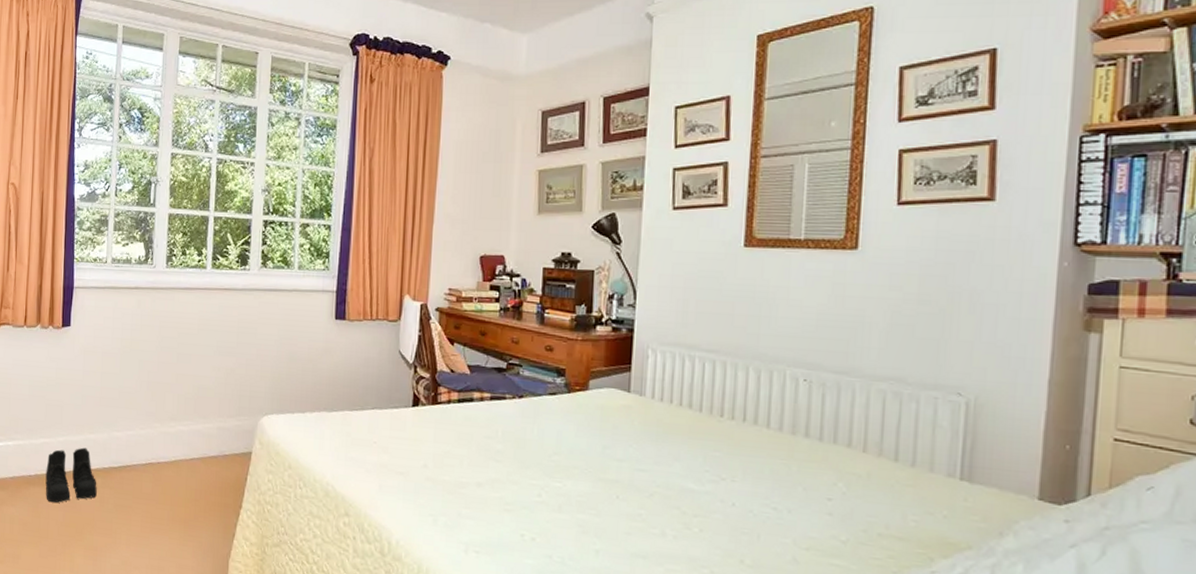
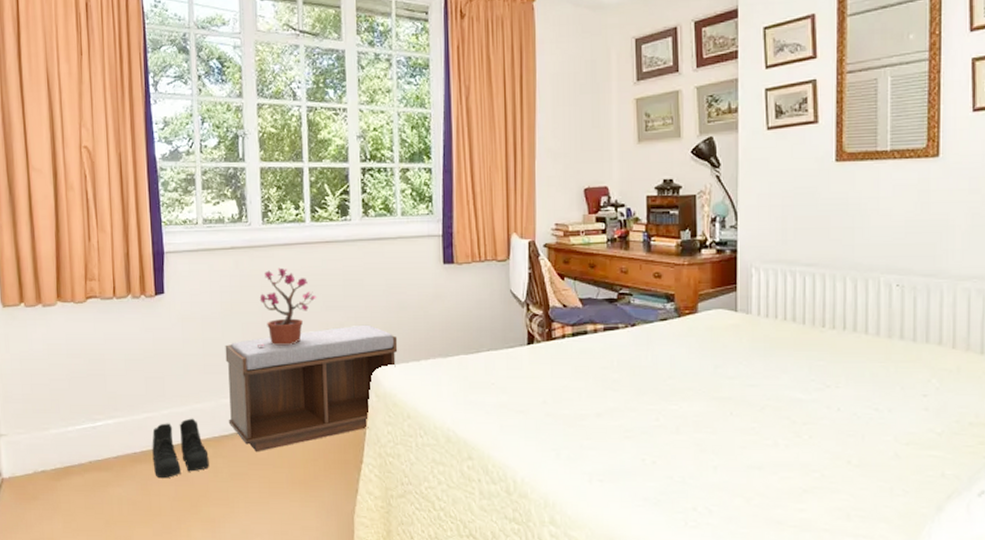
bench: none [118,372,285,487] -> present [225,324,398,453]
potted plant: none [152,310,212,386] -> present [258,267,317,347]

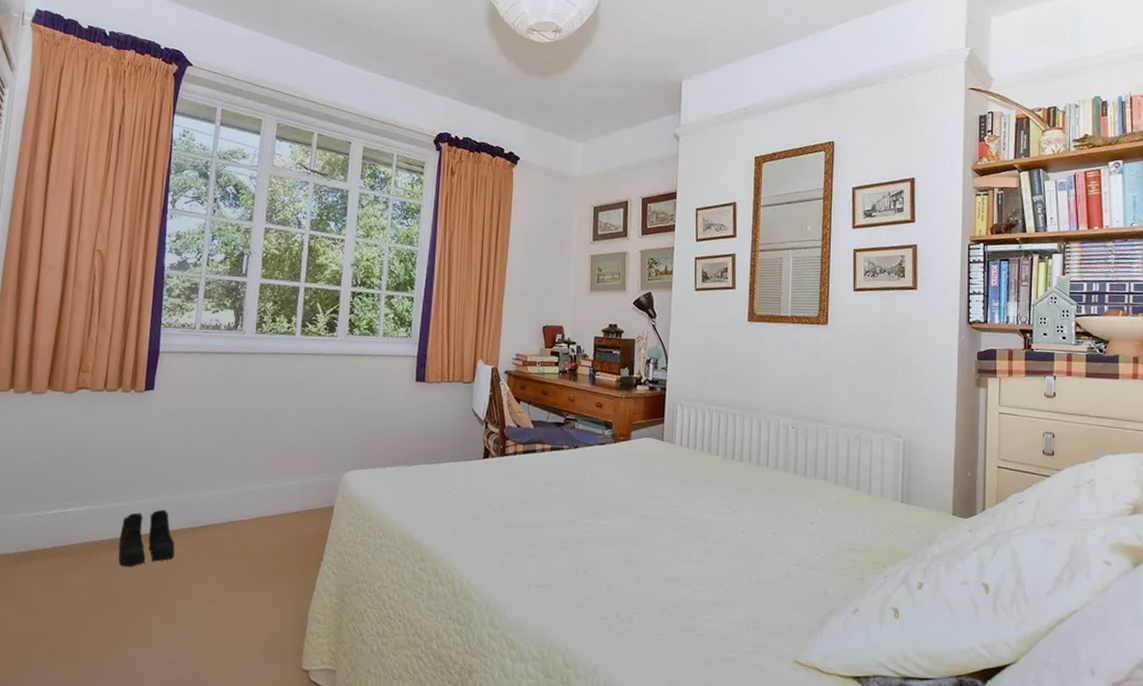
bench: present [225,324,398,453] -> none [198,431,368,546]
potted plant: present [258,267,317,347] -> none [237,374,298,446]

